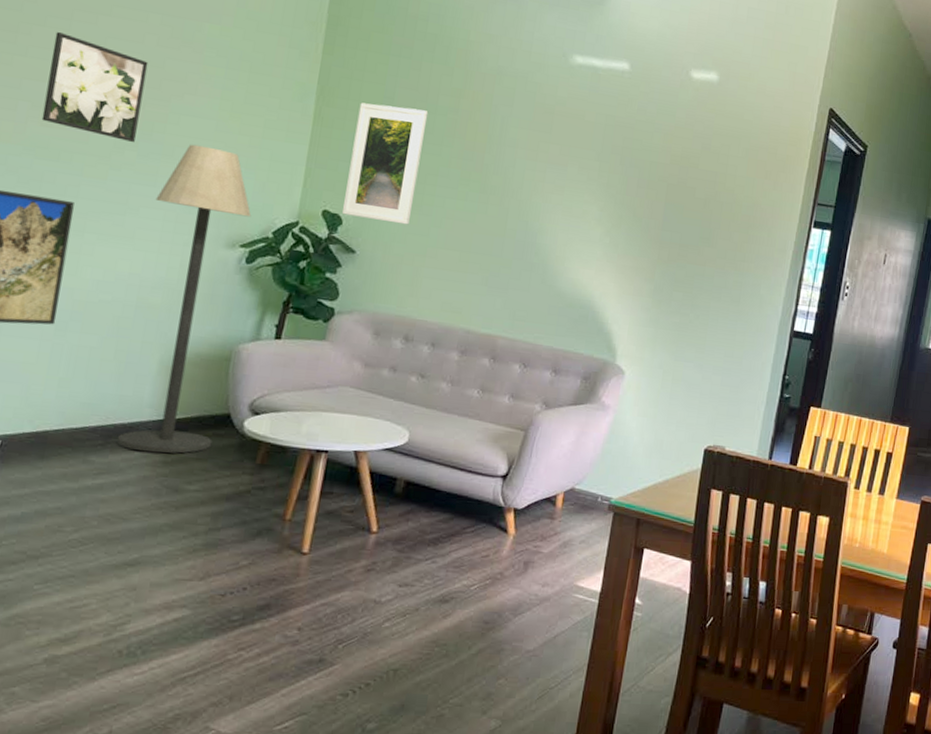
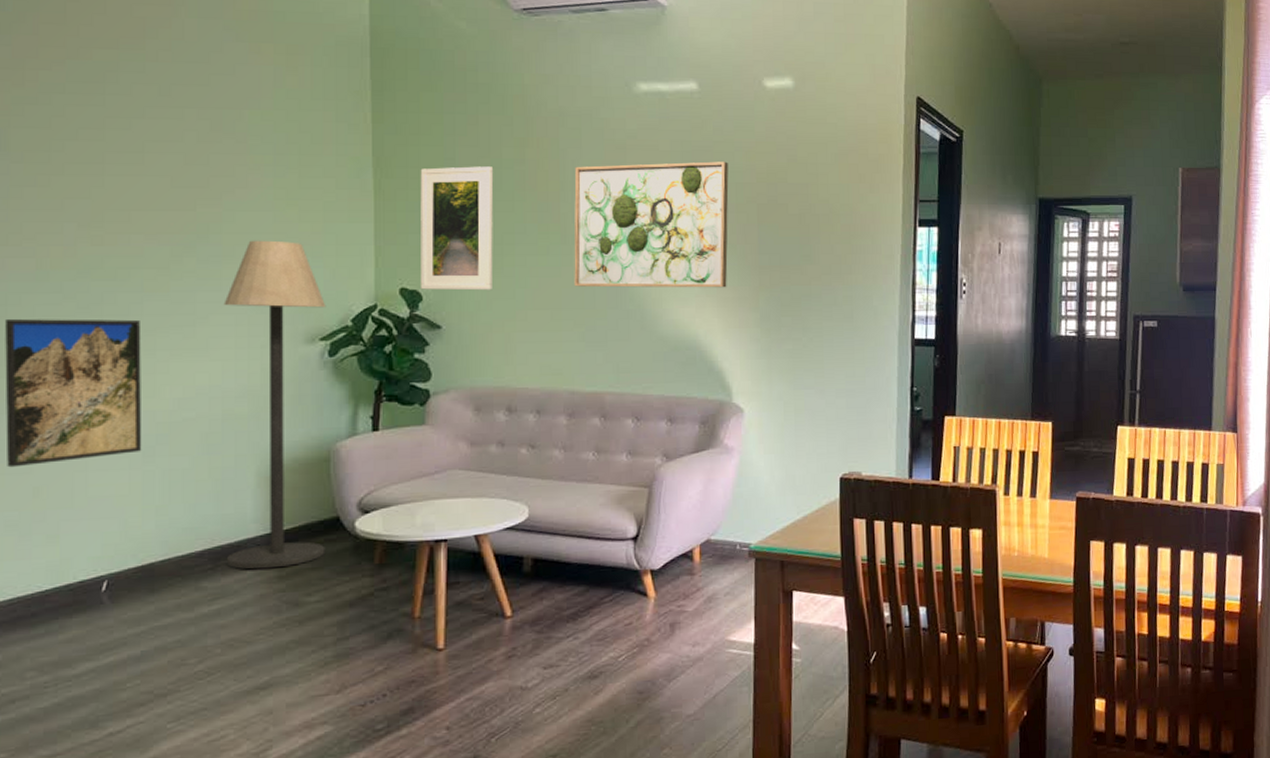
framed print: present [41,31,148,142] -> none [90,143,192,248]
wall art: none [486,123,646,257] -> present [574,161,729,288]

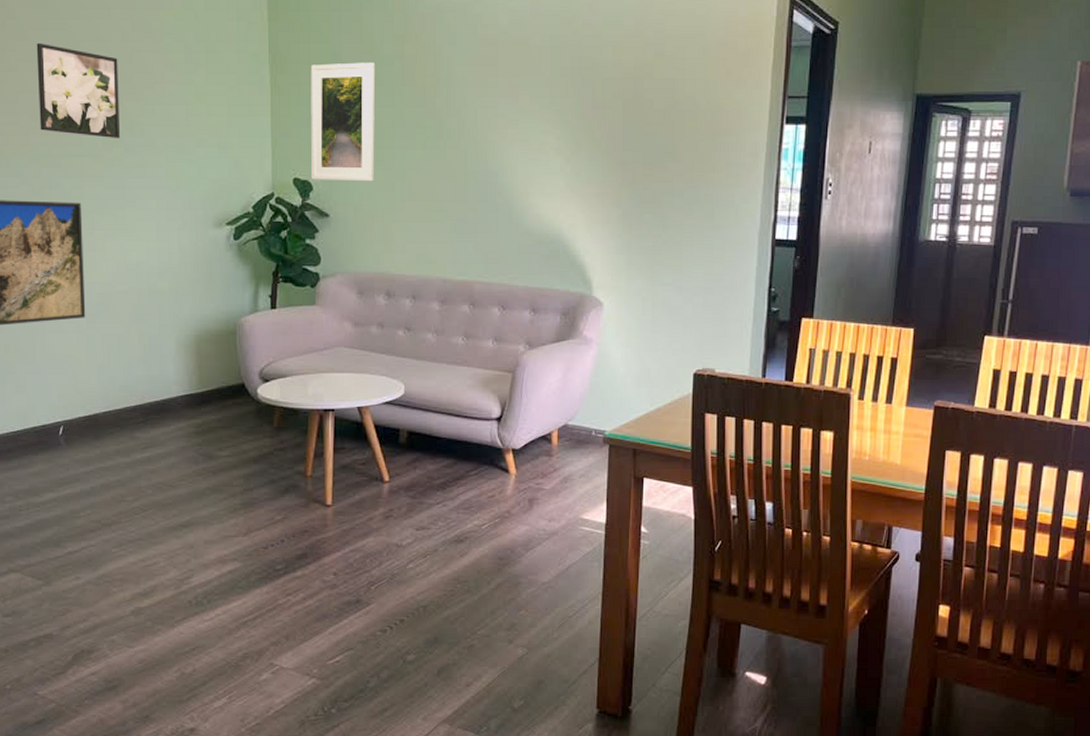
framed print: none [90,143,192,248] -> present [36,42,120,138]
floor lamp: present [224,240,326,570] -> none [147,132,233,425]
wall art: present [574,161,729,288] -> none [448,56,596,184]

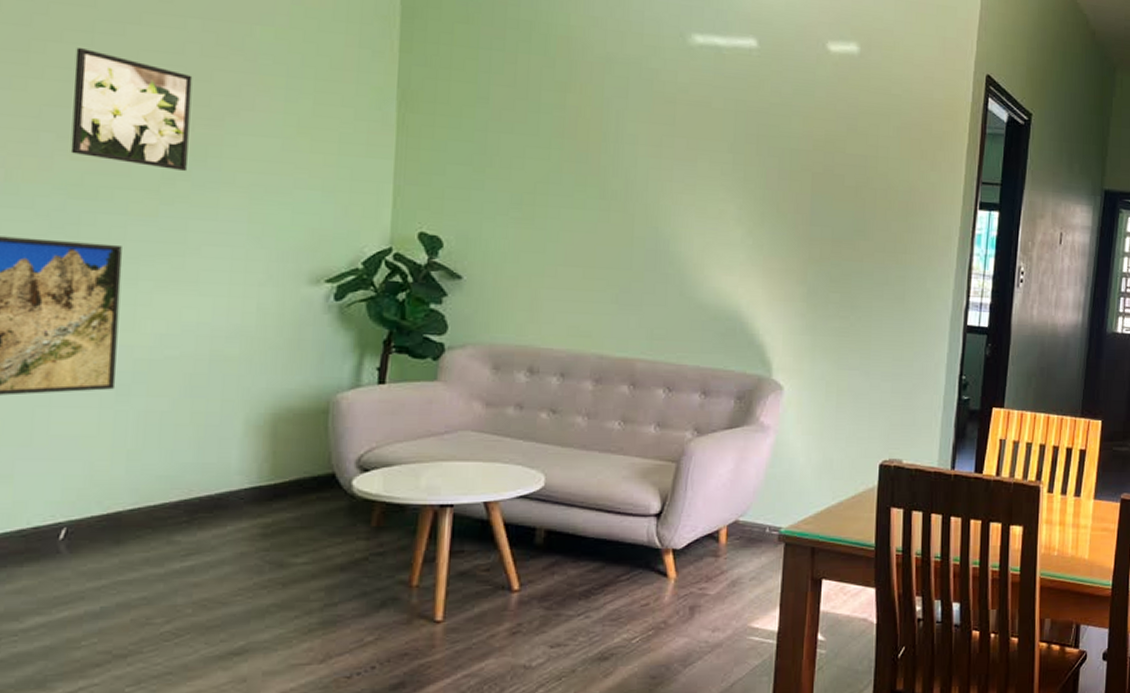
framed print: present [310,62,376,182] -> none [442,105,531,242]

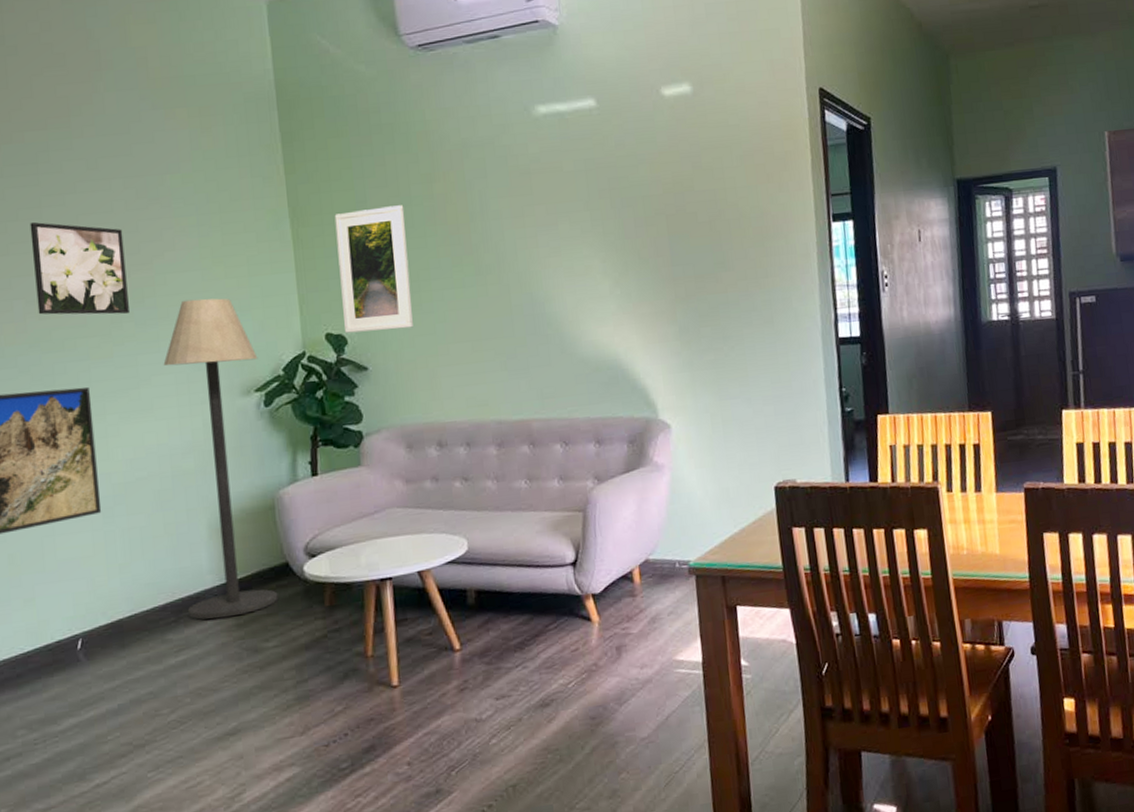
floor lamp: none [204,168,335,525] -> present [163,298,278,620]
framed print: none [442,105,531,242] -> present [334,205,413,333]

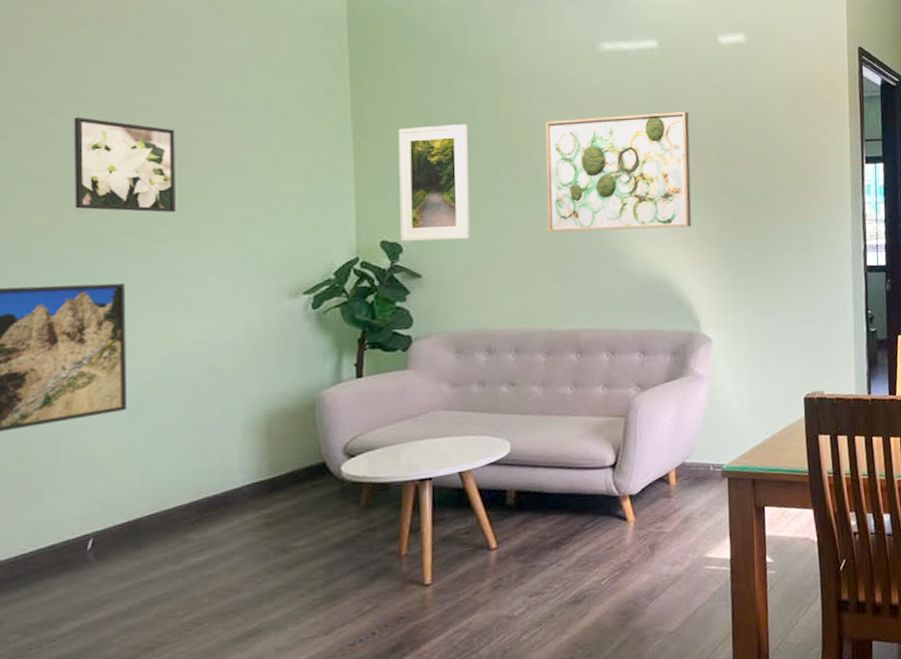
floor lamp: present [163,298,278,620] -> none [208,201,312,519]
wall art: none [482,175,643,317] -> present [545,111,692,232]

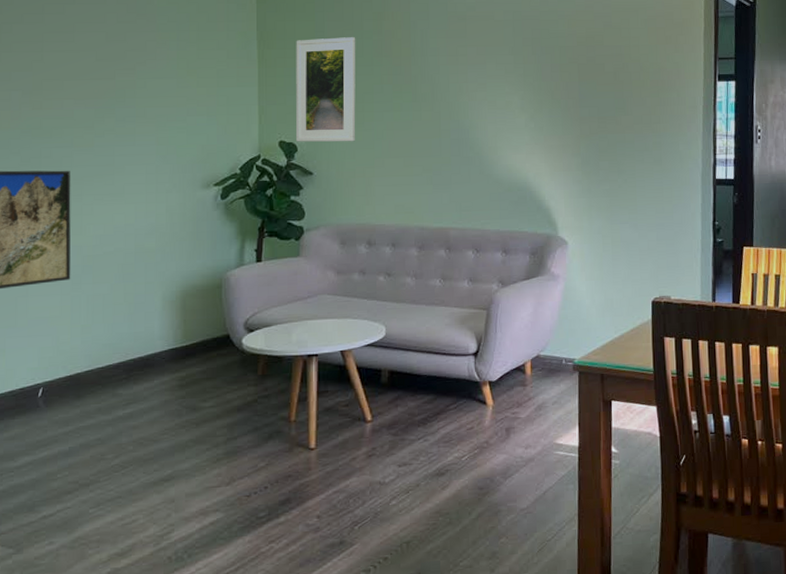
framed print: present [73,116,175,212] -> none [32,25,112,110]
wall art: present [545,111,692,232] -> none [423,28,553,138]

